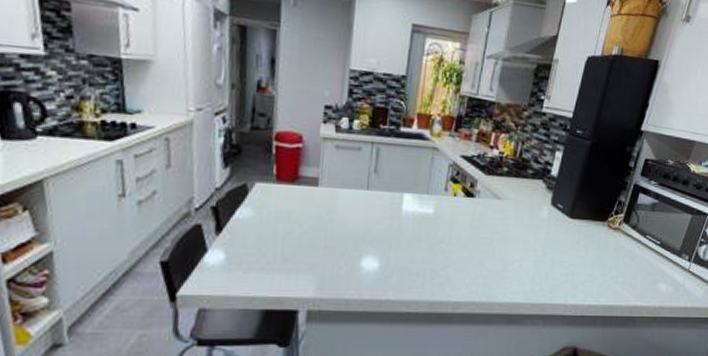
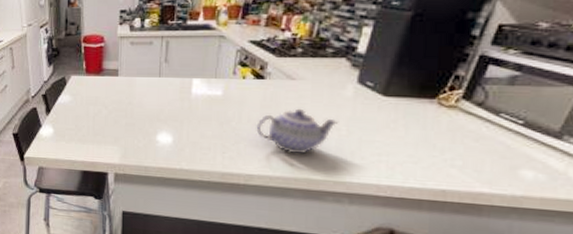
teapot: none [465,229,536,278] -> present [256,108,339,155]

